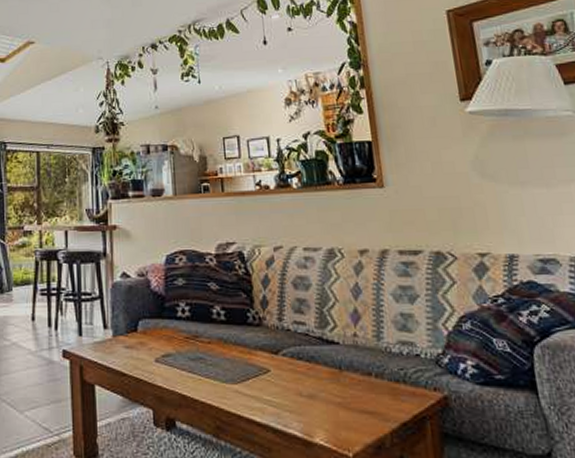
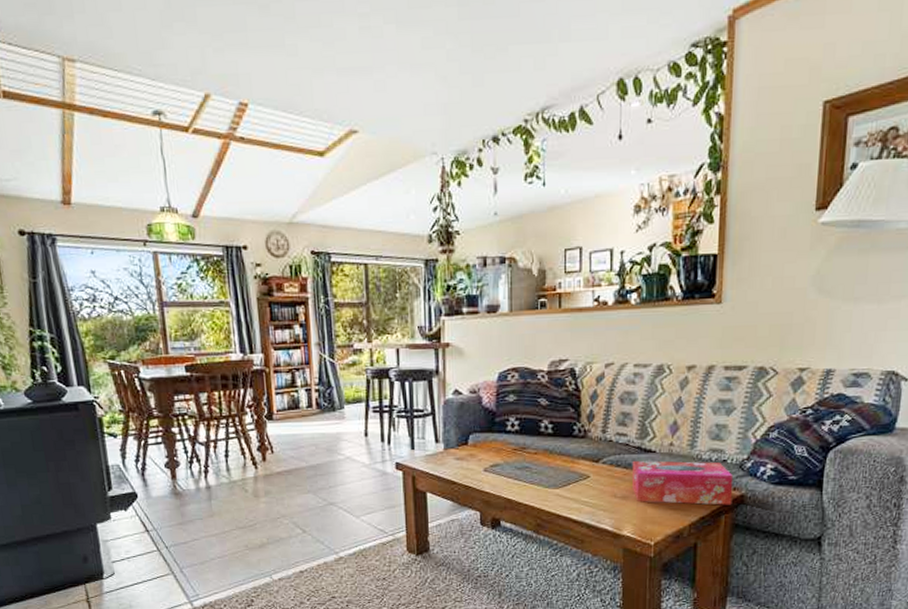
tissue box: none [314,353,436,409] -> present [631,461,734,505]

